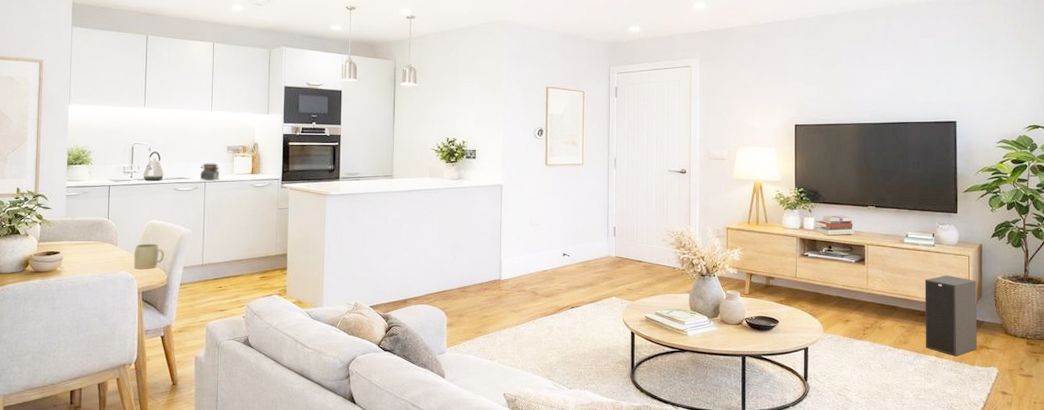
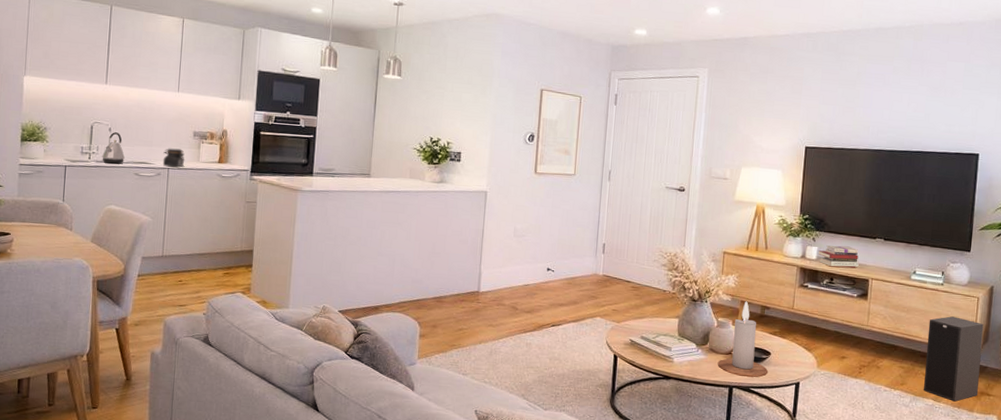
mug: present [133,243,165,269] -> none [88,230,123,257]
candle: none [729,273,777,345] -> present [717,301,768,377]

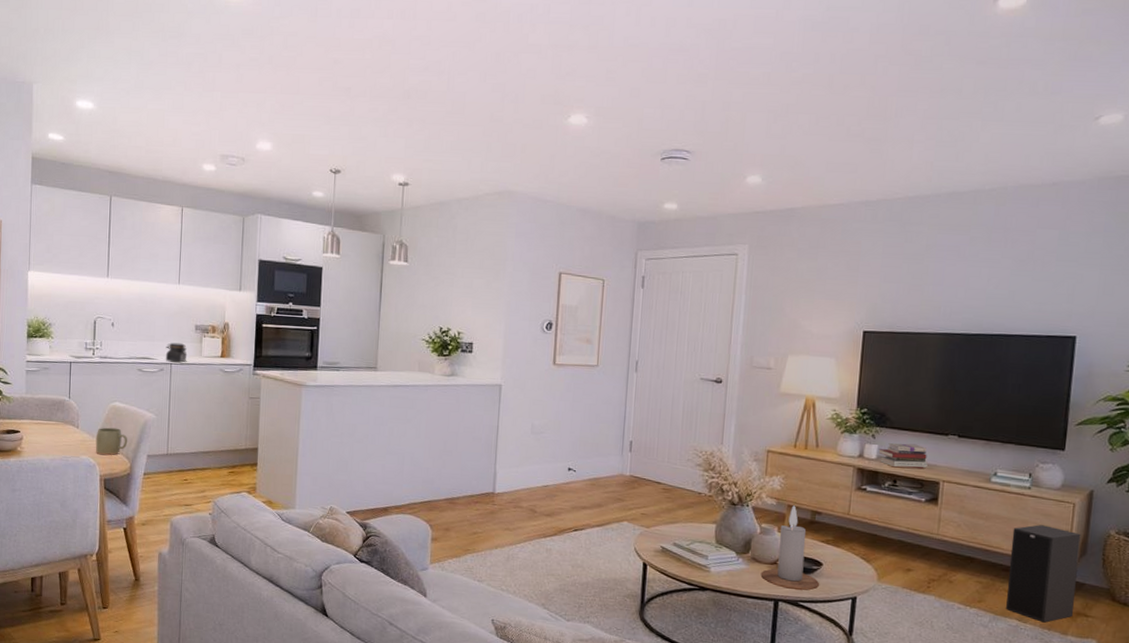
mug: none [88,230,123,257] -> present [95,427,128,455]
kettle: present [102,132,126,164] -> none [105,327,129,360]

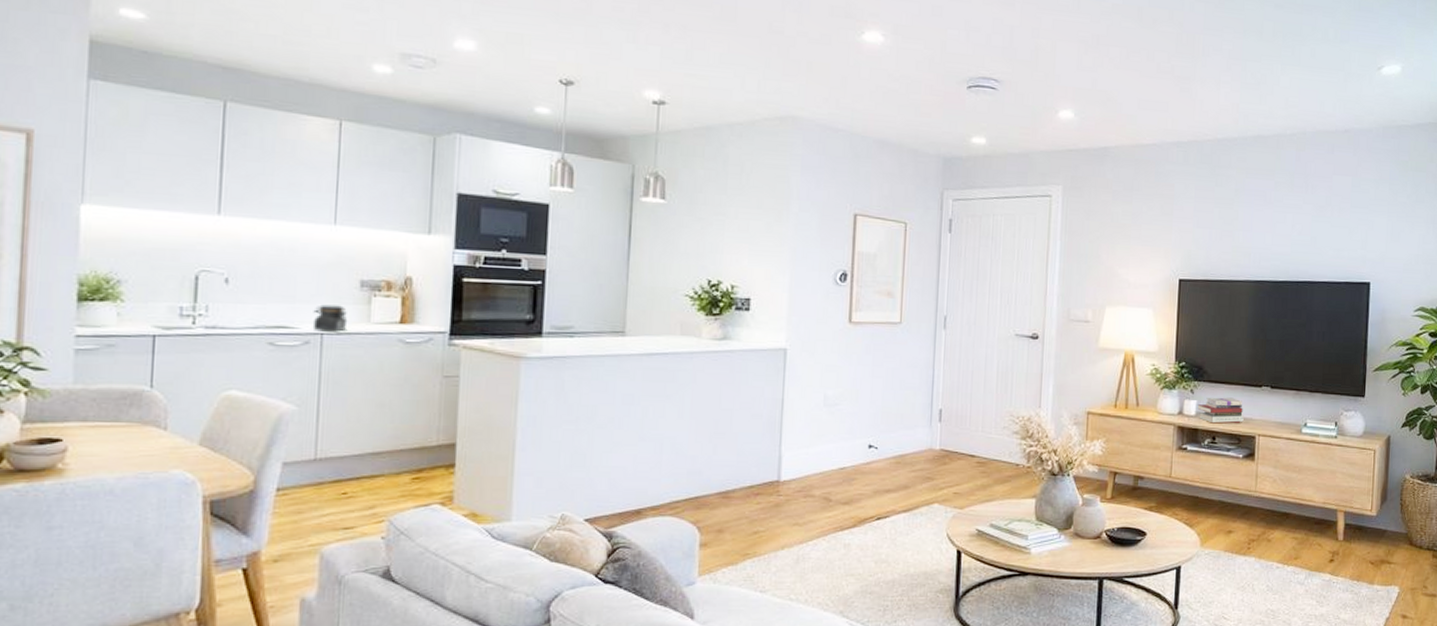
mug: present [95,427,128,455] -> none [195,426,251,466]
candle: present [760,505,819,590] -> none [1084,471,1143,564]
speaker: present [1006,525,1081,623] -> none [1320,474,1381,574]

